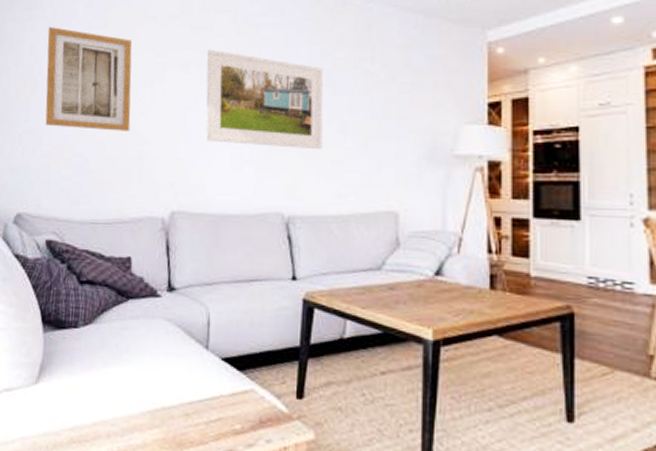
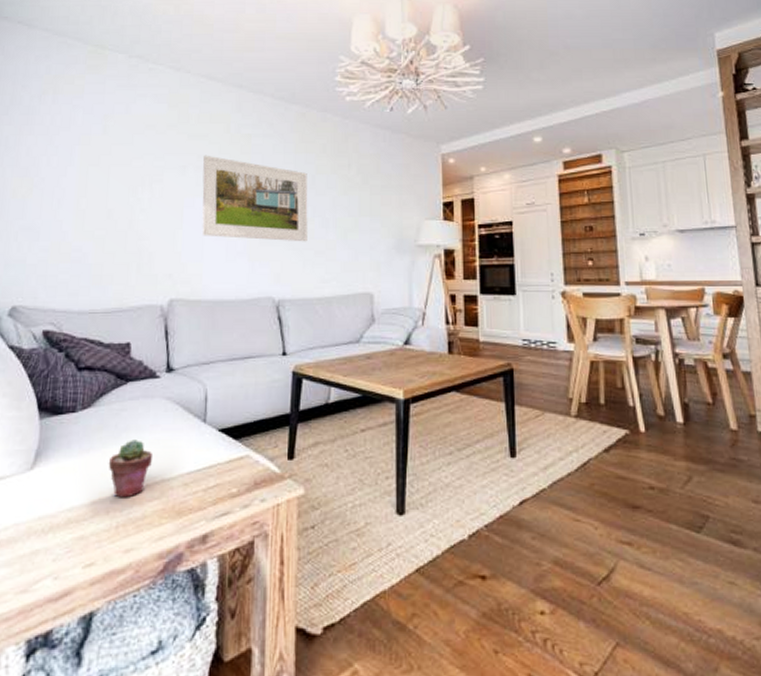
wall art: present [45,26,132,131] -> none [42,130,132,227]
potted succulent: none [109,361,154,423] -> present [108,440,154,498]

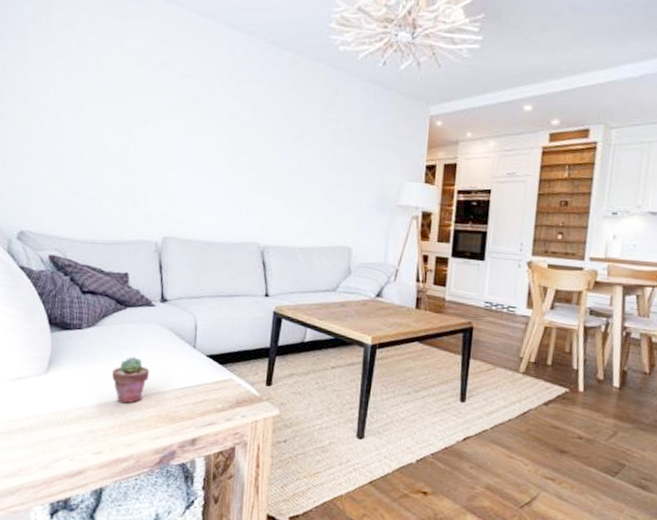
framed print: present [202,155,308,242] -> none [193,97,296,193]

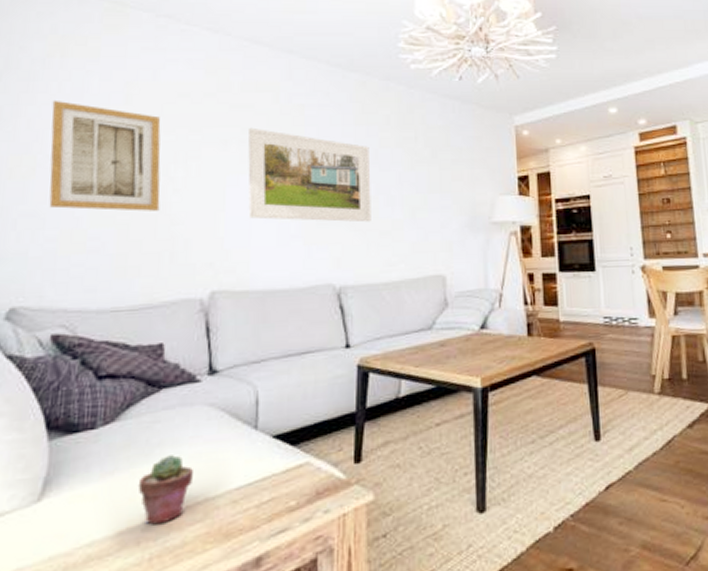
wall art: none [41,58,125,164] -> present [49,100,161,211]
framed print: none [193,97,296,193] -> present [248,127,371,222]

